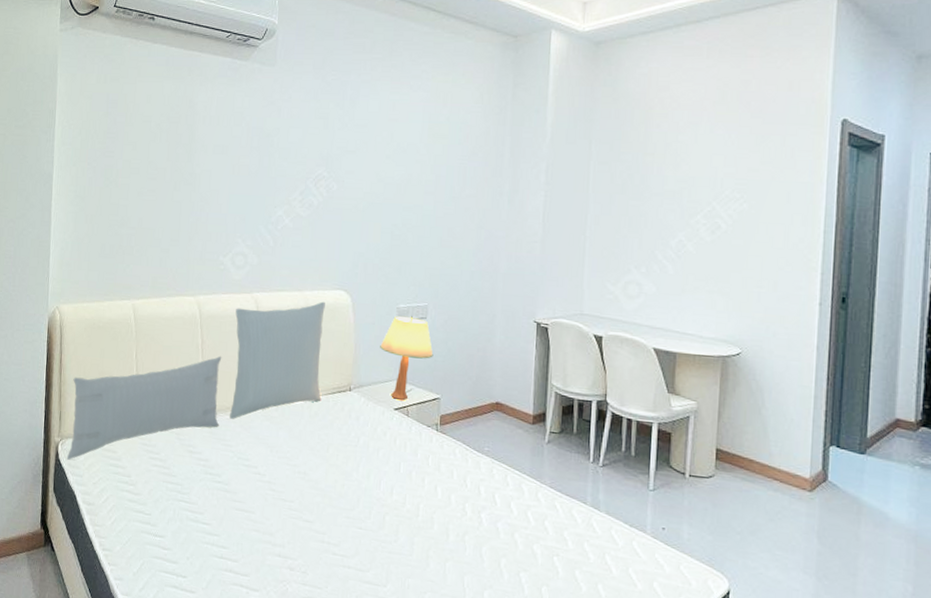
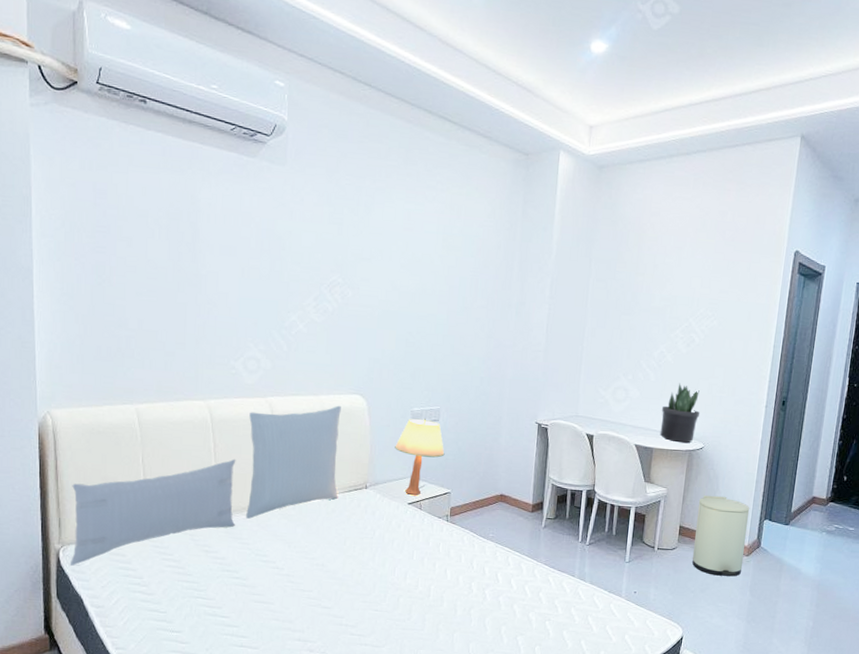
planter: none [683,276,734,348] -> present [660,383,700,443]
pedal bin: none [735,411,809,518] -> present [692,495,750,577]

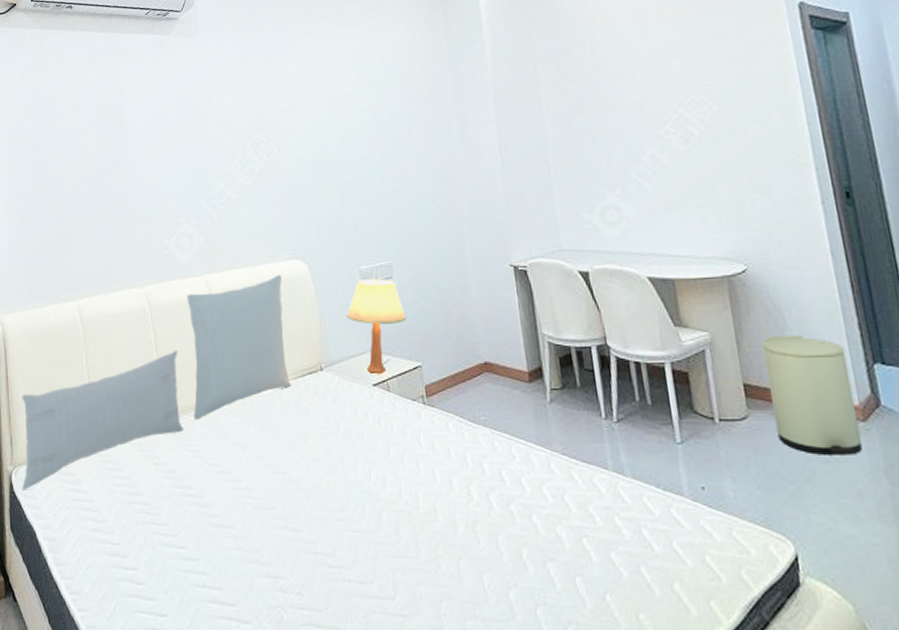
planter: present [660,383,700,443] -> none [671,190,729,268]

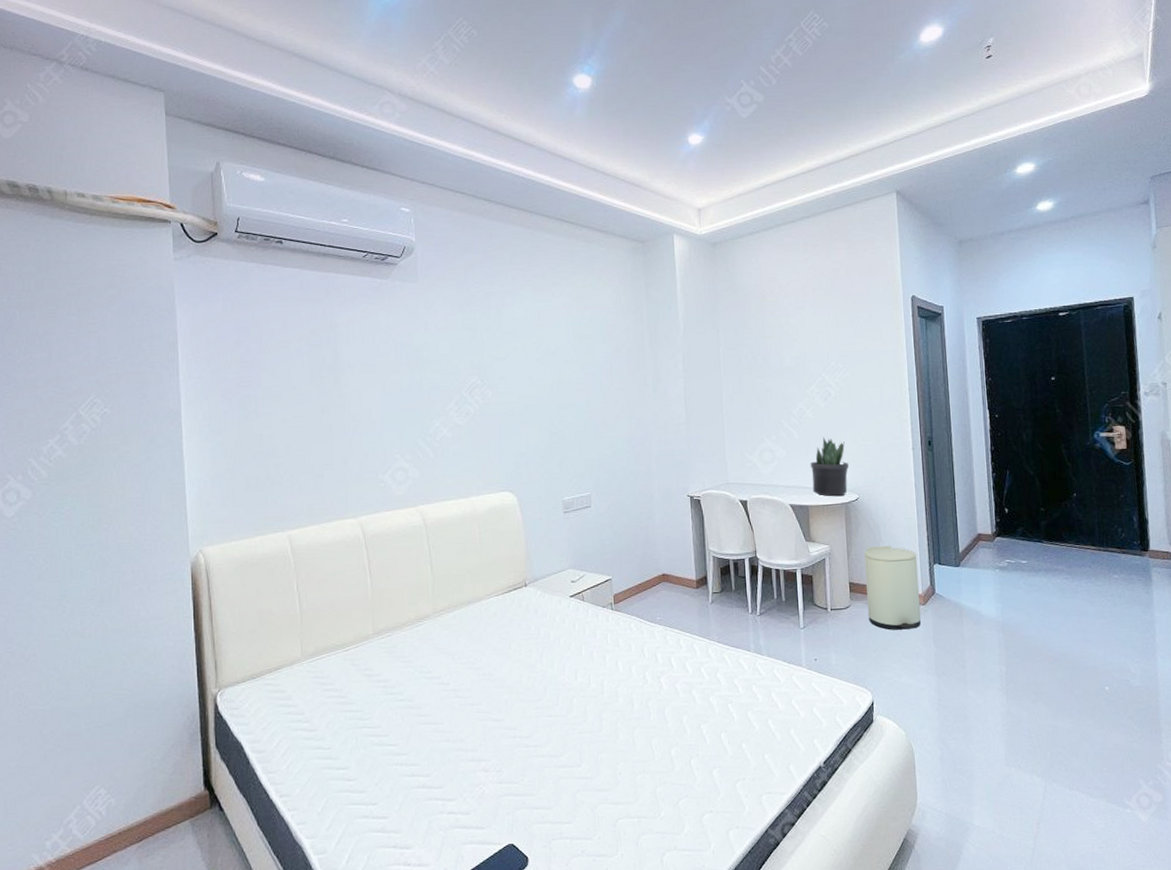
pillow: present [21,349,183,490] -> none [227,573,395,710]
pillow: present [187,274,292,420] -> none [401,504,498,635]
table lamp: present [347,276,407,373] -> none [550,506,601,587]
planter: none [671,190,729,268] -> present [810,437,849,497]

